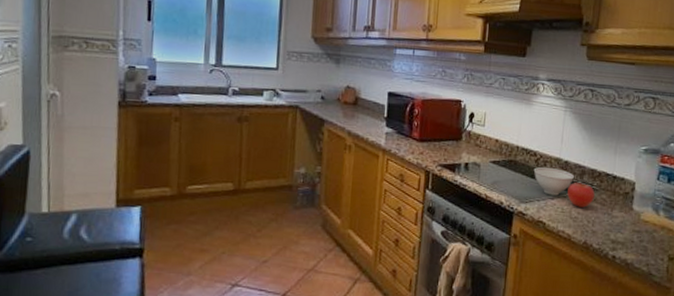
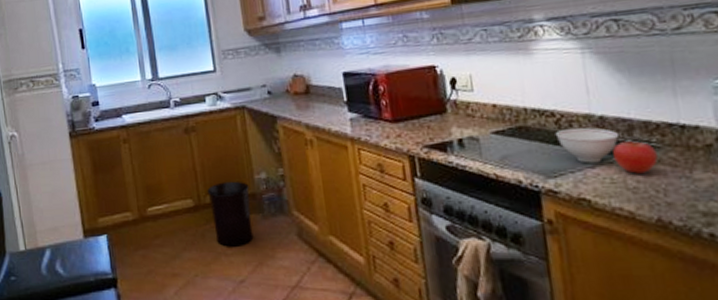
waste bin: none [248,171,288,231] -> present [207,181,254,247]

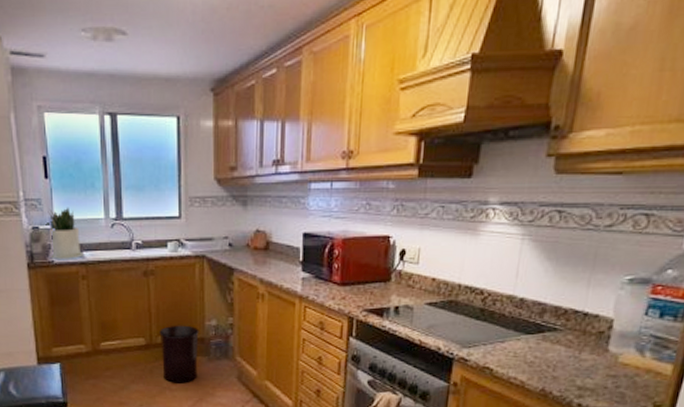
planter: none [86,73,123,126] -> present [48,207,83,260]
bowl: present [555,127,620,164] -> none [479,306,533,338]
fruit: present [612,139,658,174] -> none [522,321,558,351]

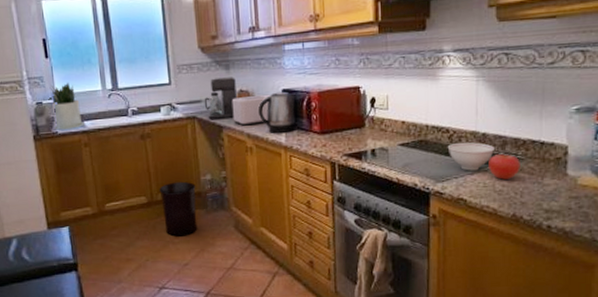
coffee maker: none [216,214,253,260] -> present [204,77,237,119]
toaster: none [246,237,291,270] -> present [231,94,271,126]
kettle: none [275,235,318,282] -> present [258,91,296,134]
bowl: none [479,306,533,338] -> present [447,142,496,171]
fruit: none [522,321,558,351] -> present [489,152,520,180]

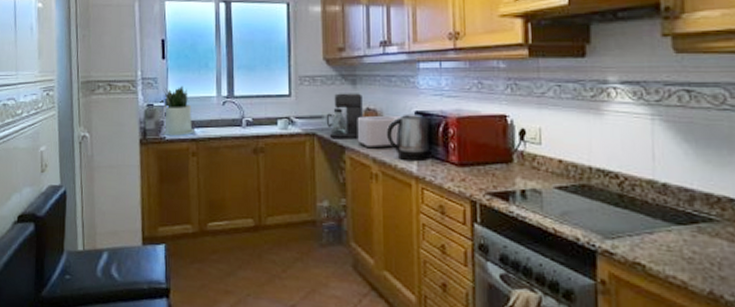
waste bin: present [159,181,198,237] -> none [269,205,310,271]
bowl: present [447,142,496,171] -> none [617,191,681,229]
fruit: present [489,152,520,180] -> none [672,210,716,245]

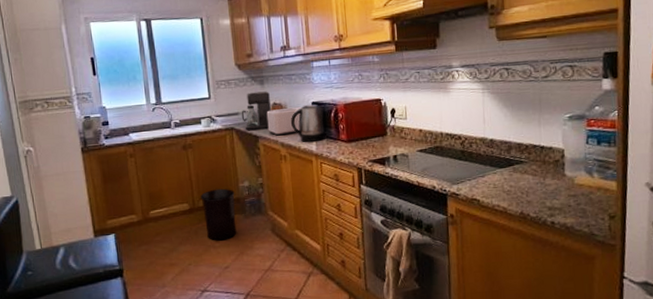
planter: present [162,85,194,137] -> none [97,97,130,143]
waste bin: none [269,205,310,271] -> present [200,188,237,241]

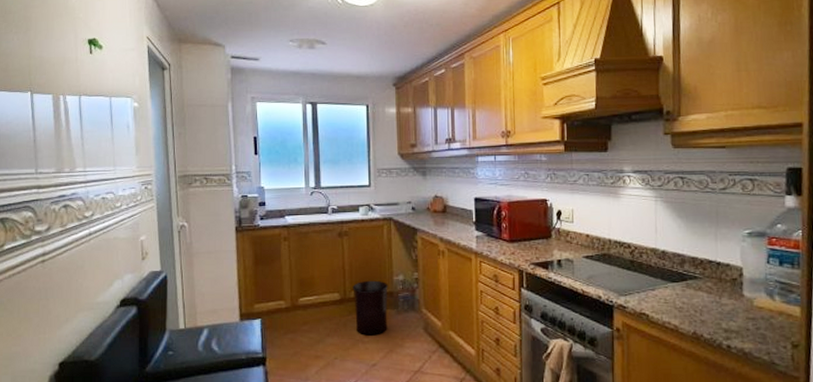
coffee maker: present [241,91,271,130] -> none [401,183,432,222]
toaster: present [266,106,302,136] -> none [427,201,464,230]
kettle: present [291,104,325,143] -> none [452,200,487,240]

